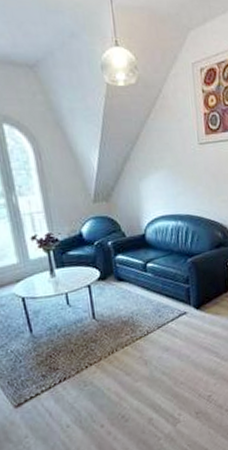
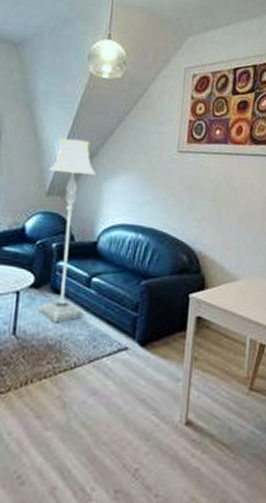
floor lamp: none [89,148,147,304] -> present [38,138,96,323]

